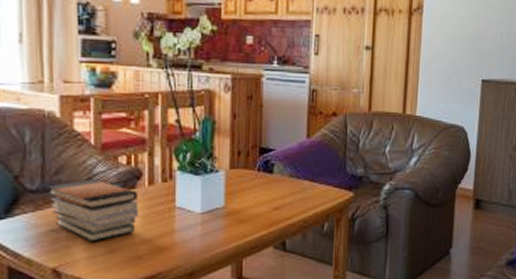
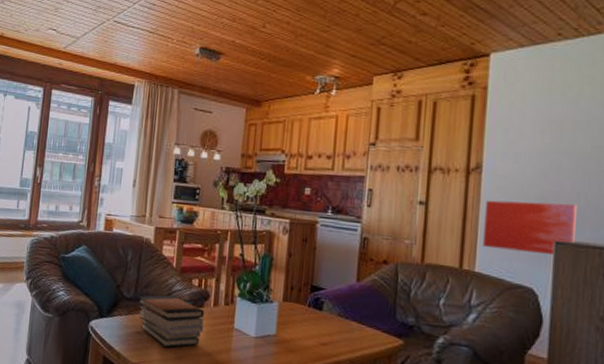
wall art: none [422,42,500,94] -> present [482,200,577,256]

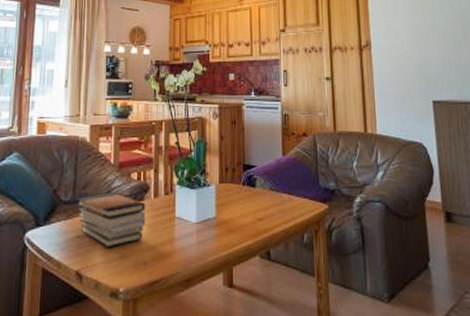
wall art: present [482,200,577,256] -> none [377,69,446,113]

